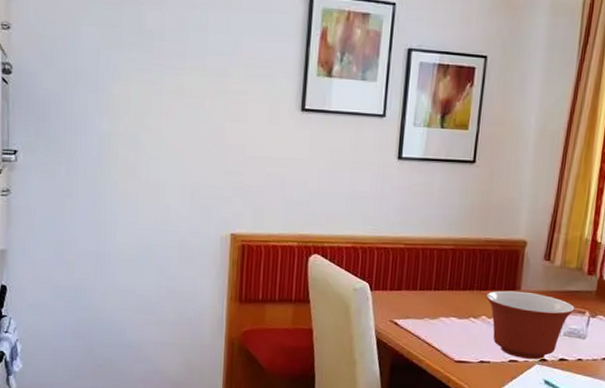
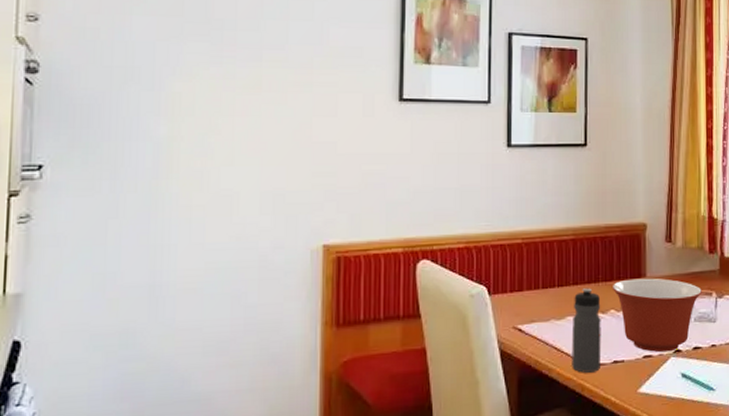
water bottle: none [440,294,474,368] -> present [571,288,601,373]

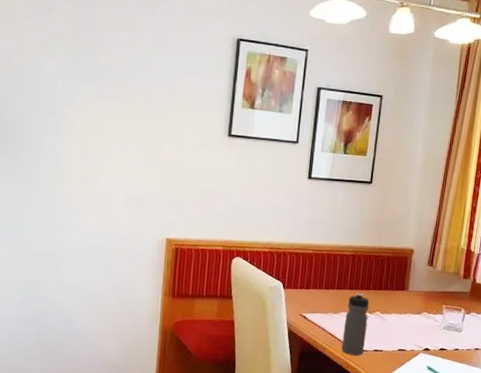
mixing bowl: present [612,278,702,353] -> none [379,290,453,349]

